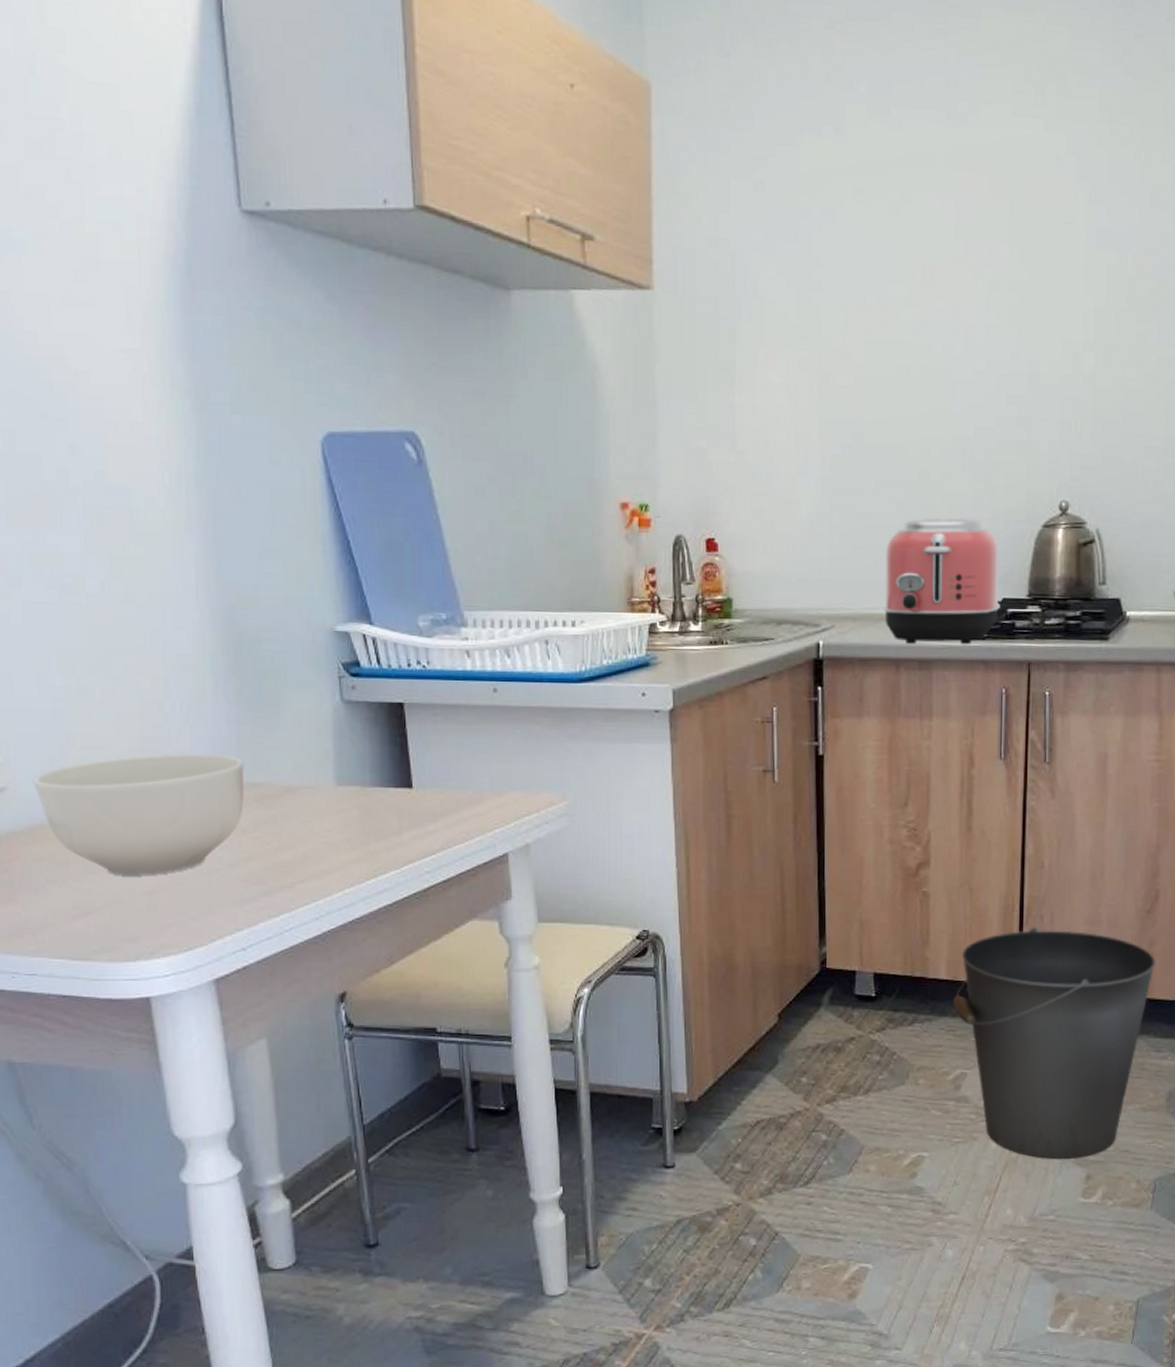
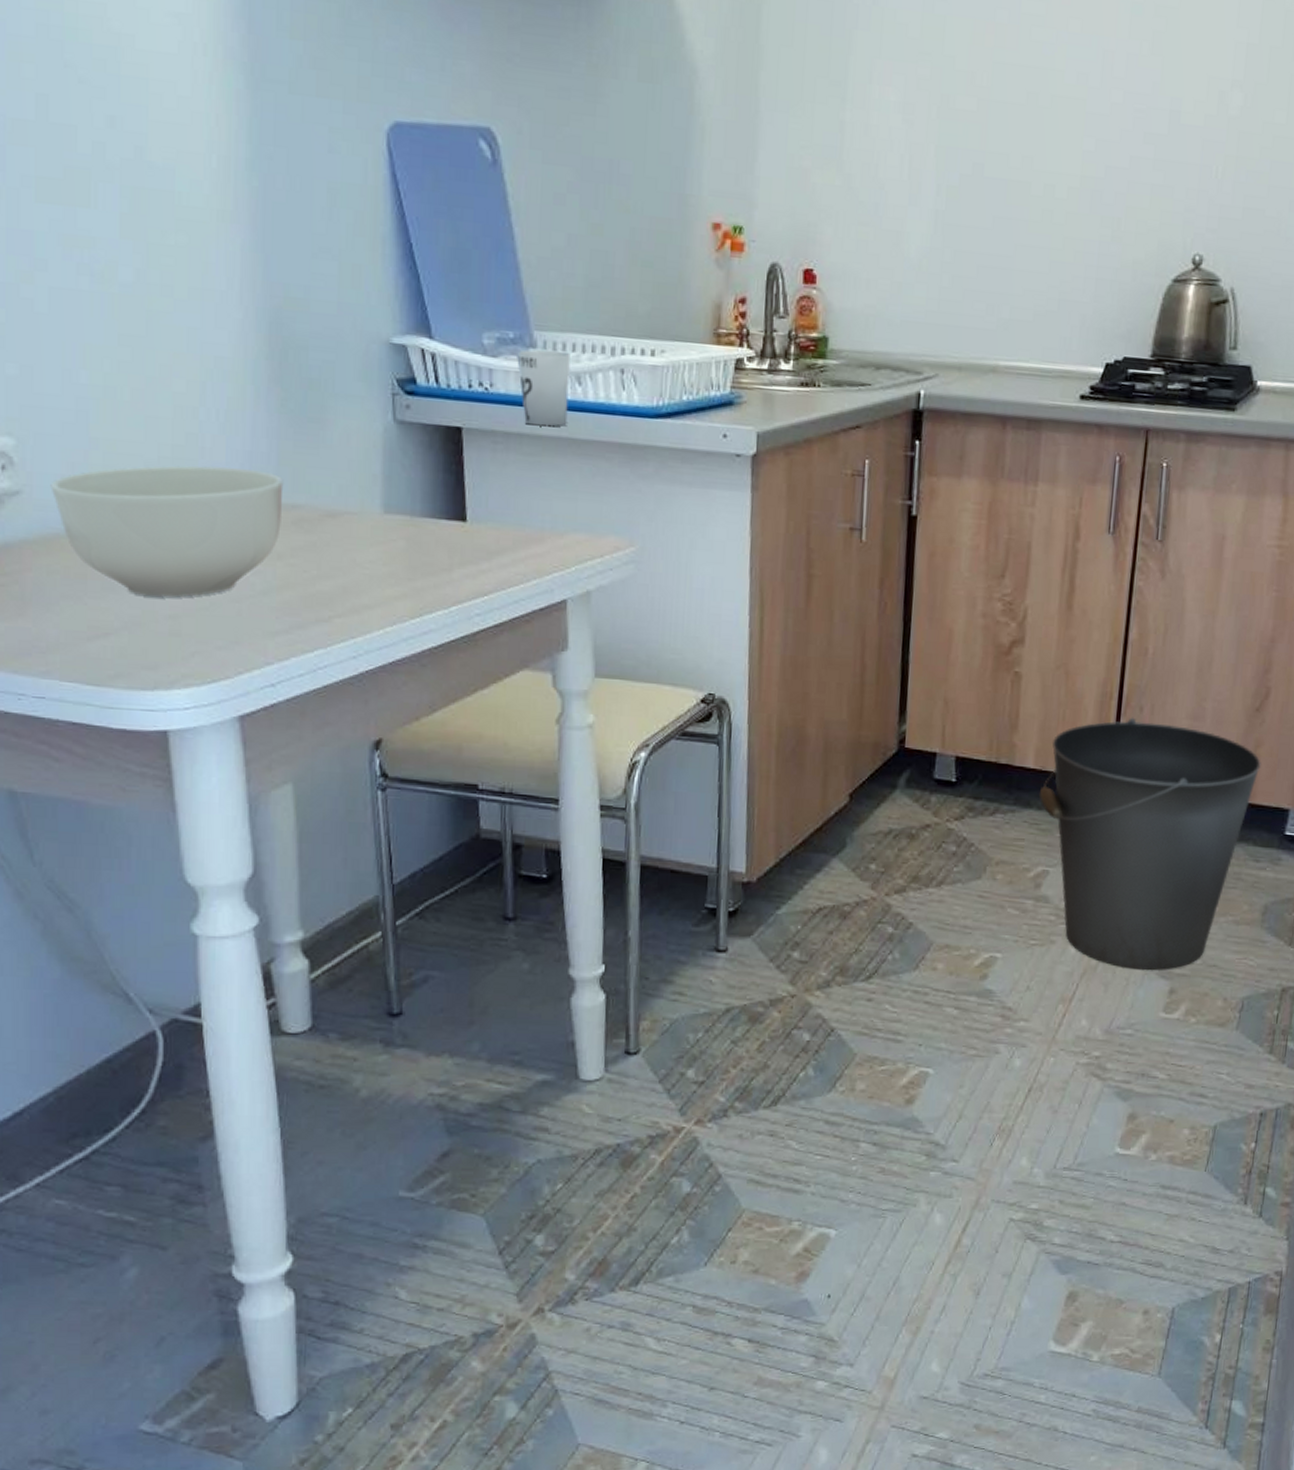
cup: none [450,627,499,697] -> present [517,349,570,427]
toaster: present [883,517,1000,645] -> none [992,262,1124,406]

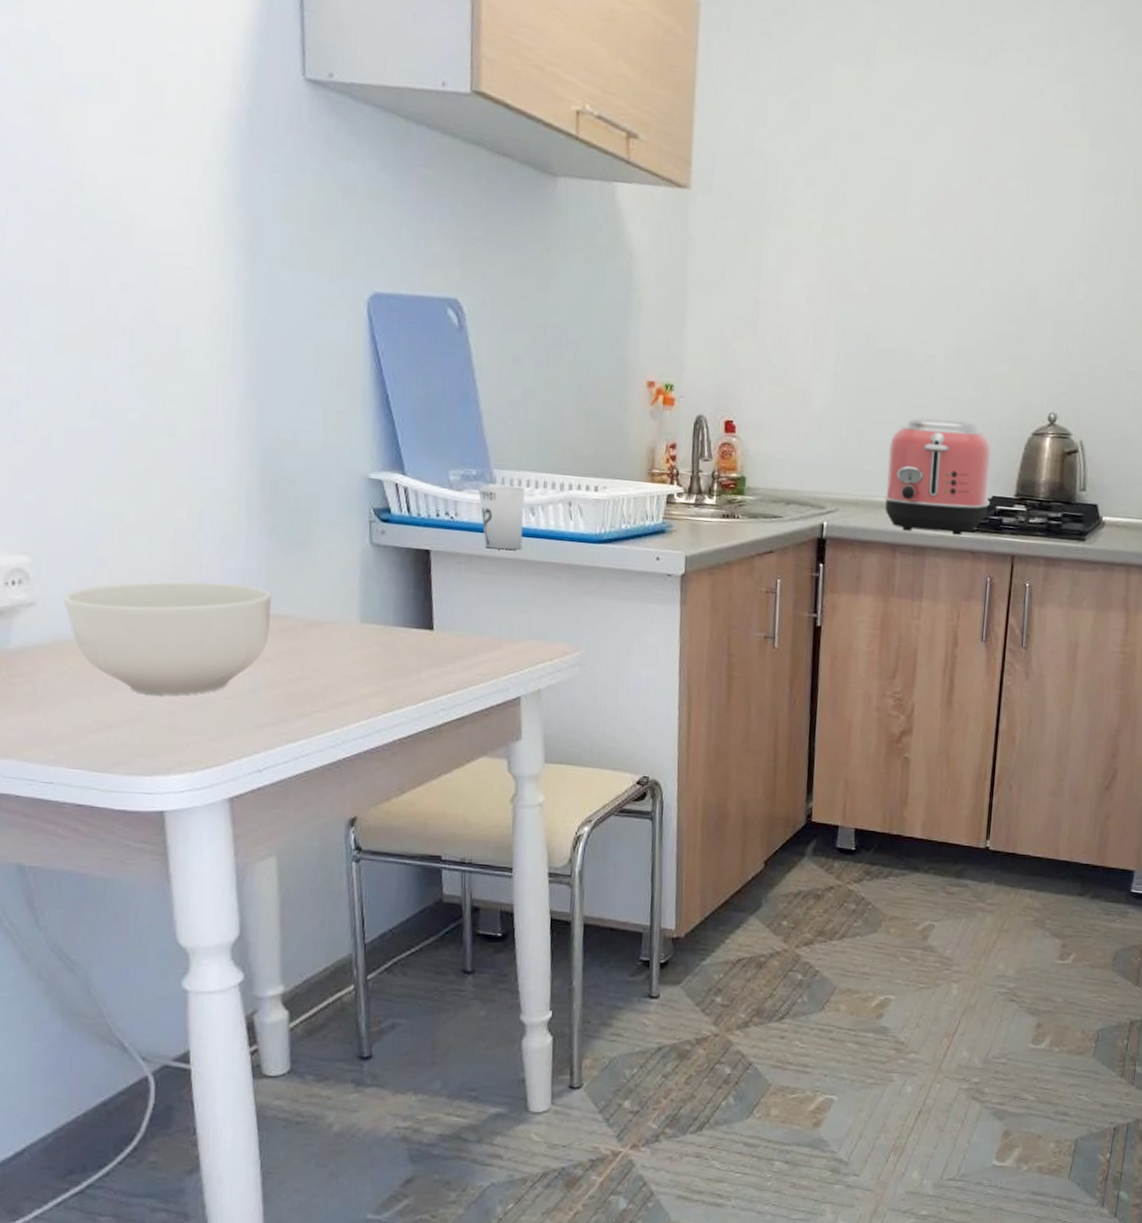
toaster: none [992,262,1124,406] -> present [883,418,993,536]
bucket: present [1038,717,1261,971] -> none [925,794,1110,1009]

